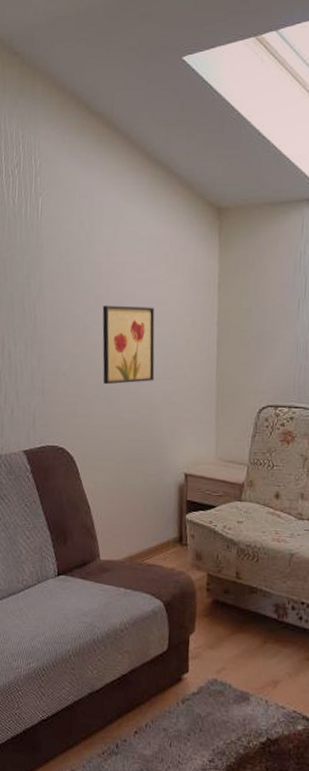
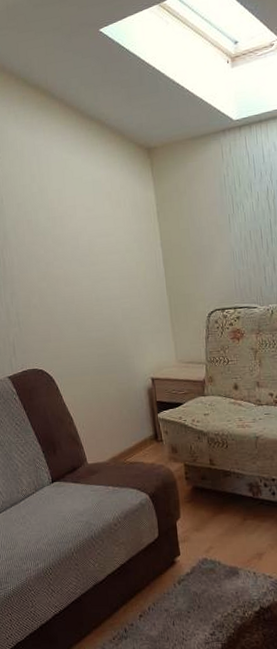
wall art: present [102,305,155,385] -> none [60,239,114,311]

